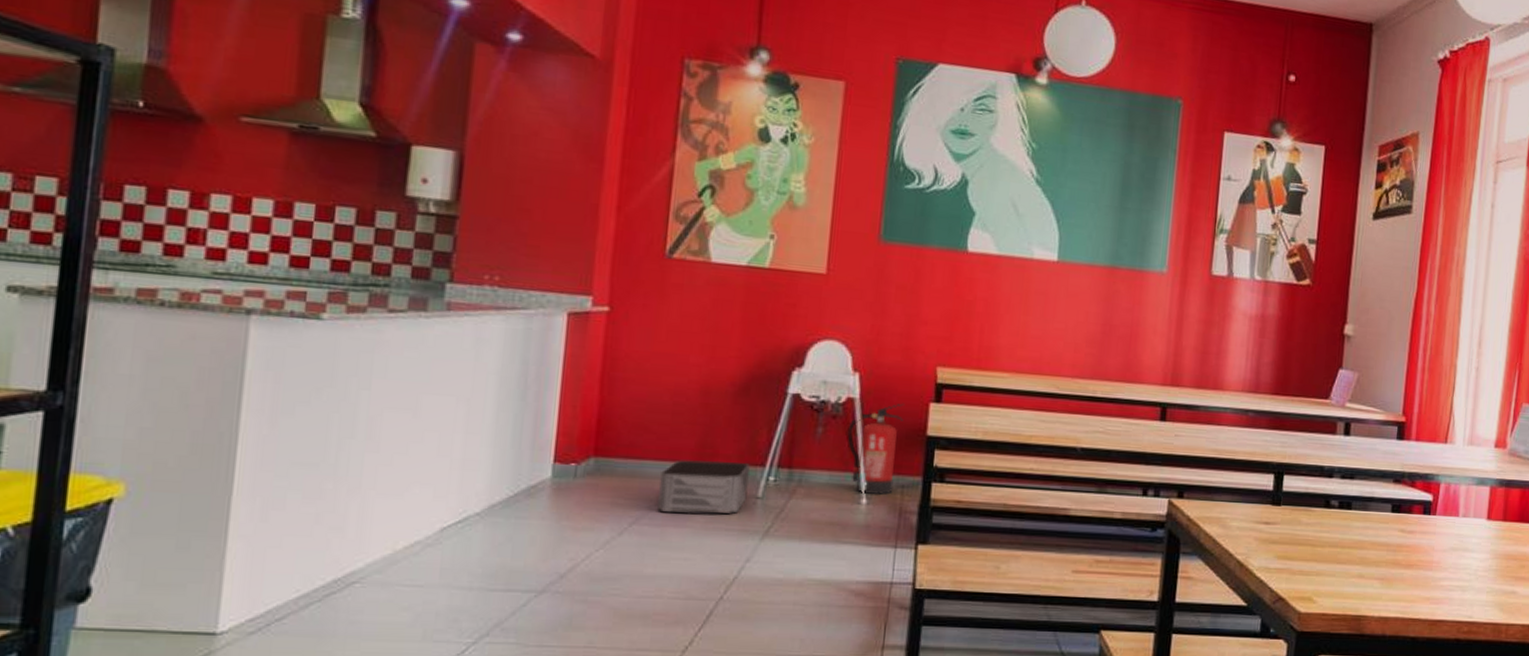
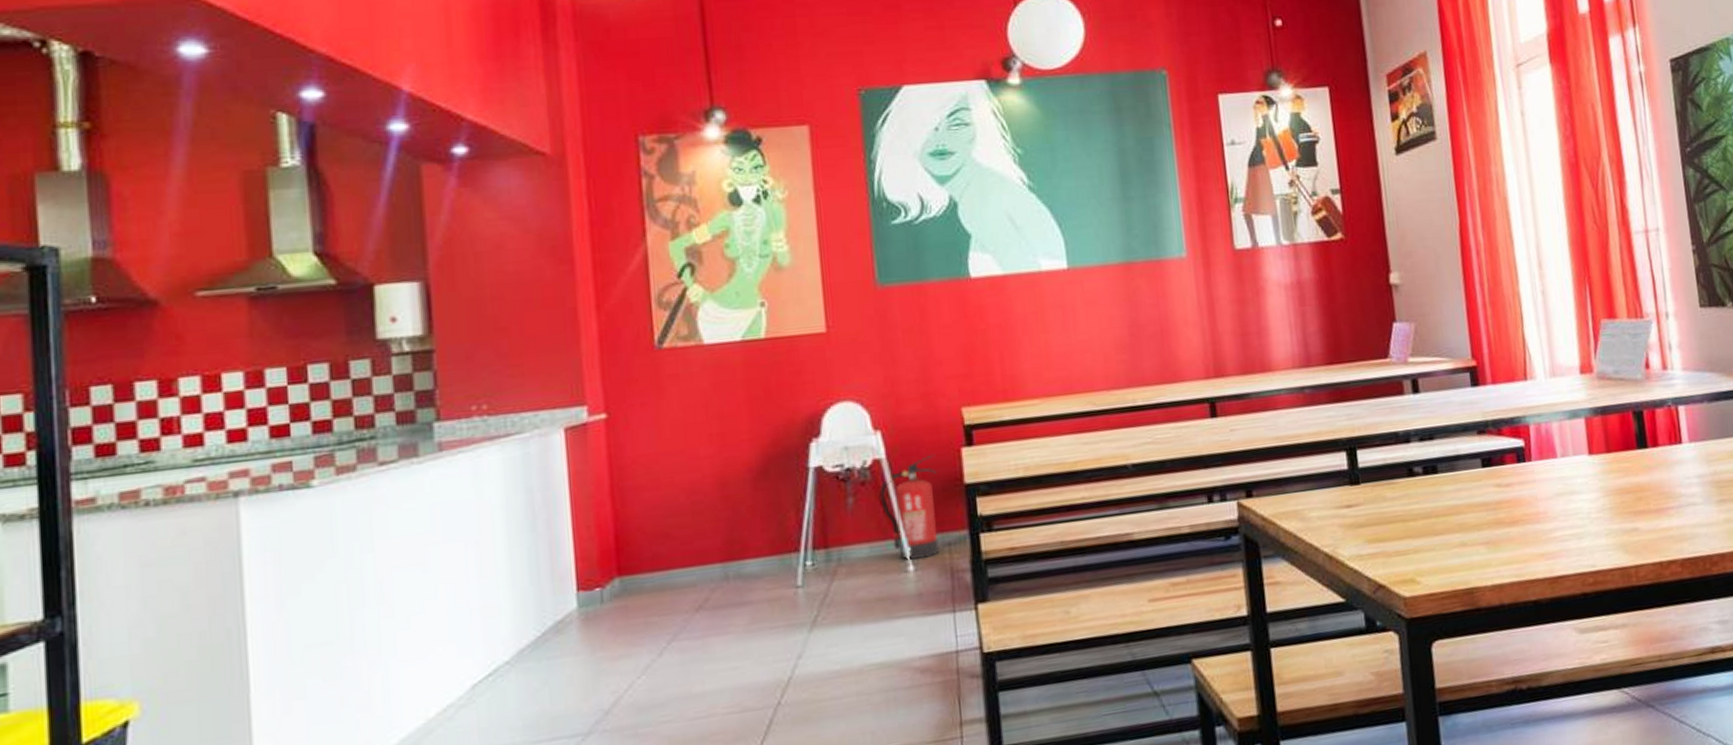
storage bin: present [656,460,750,514] -> none [691,552,787,622]

